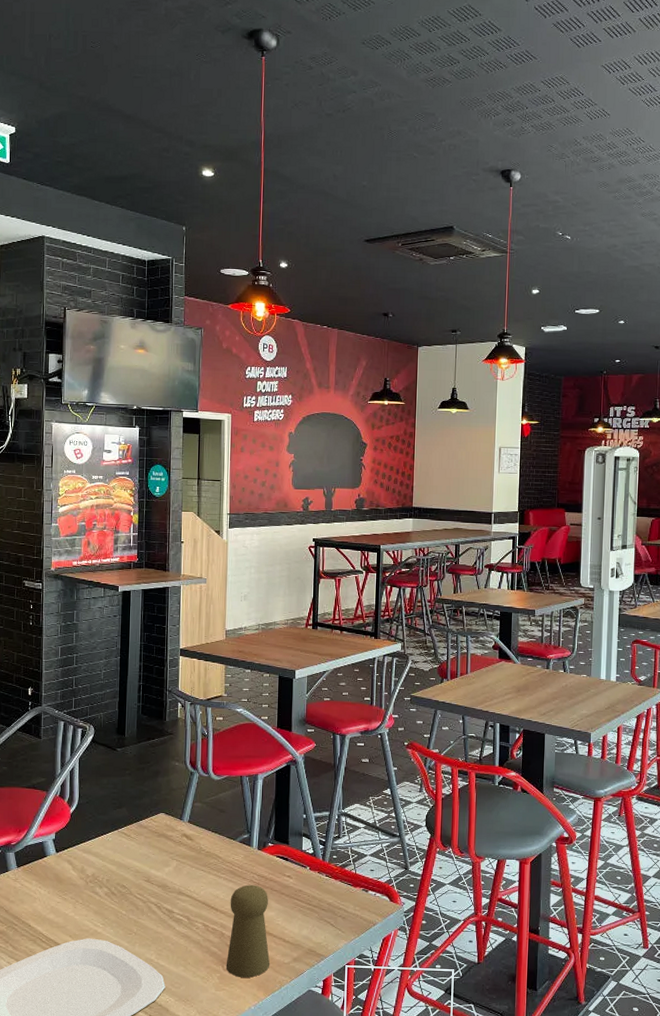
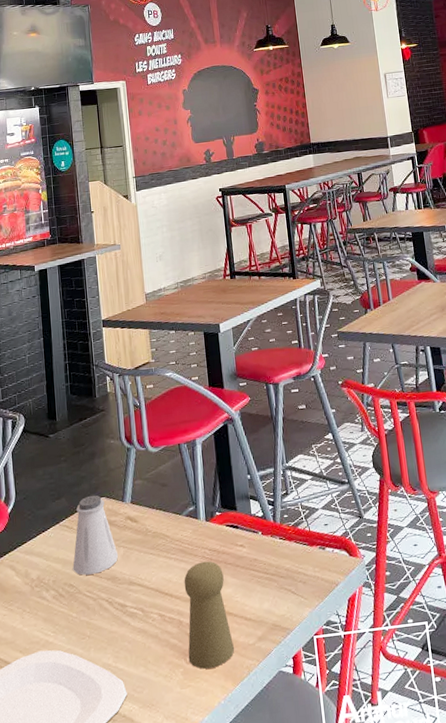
saltshaker: none [127,809,171,880] -> present [73,495,119,575]

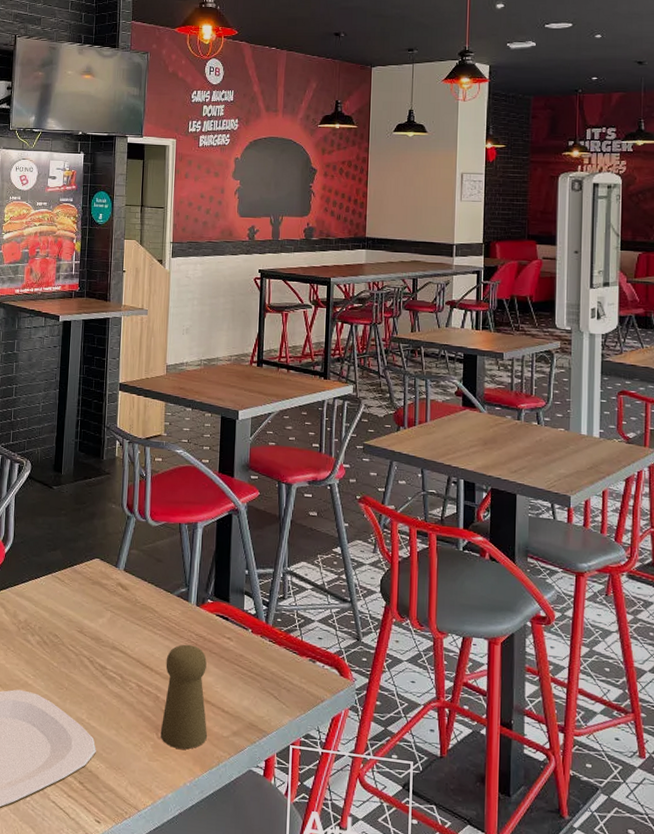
saltshaker: present [73,495,119,575] -> none [59,554,105,631]

